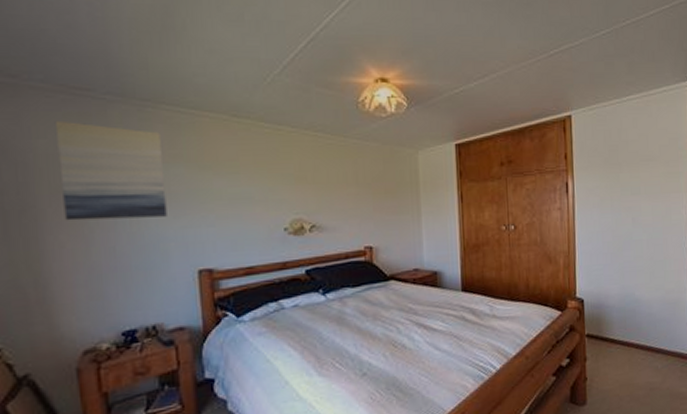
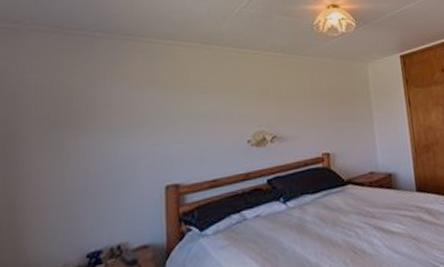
wall art: present [54,120,167,221] -> none [45,56,140,146]

